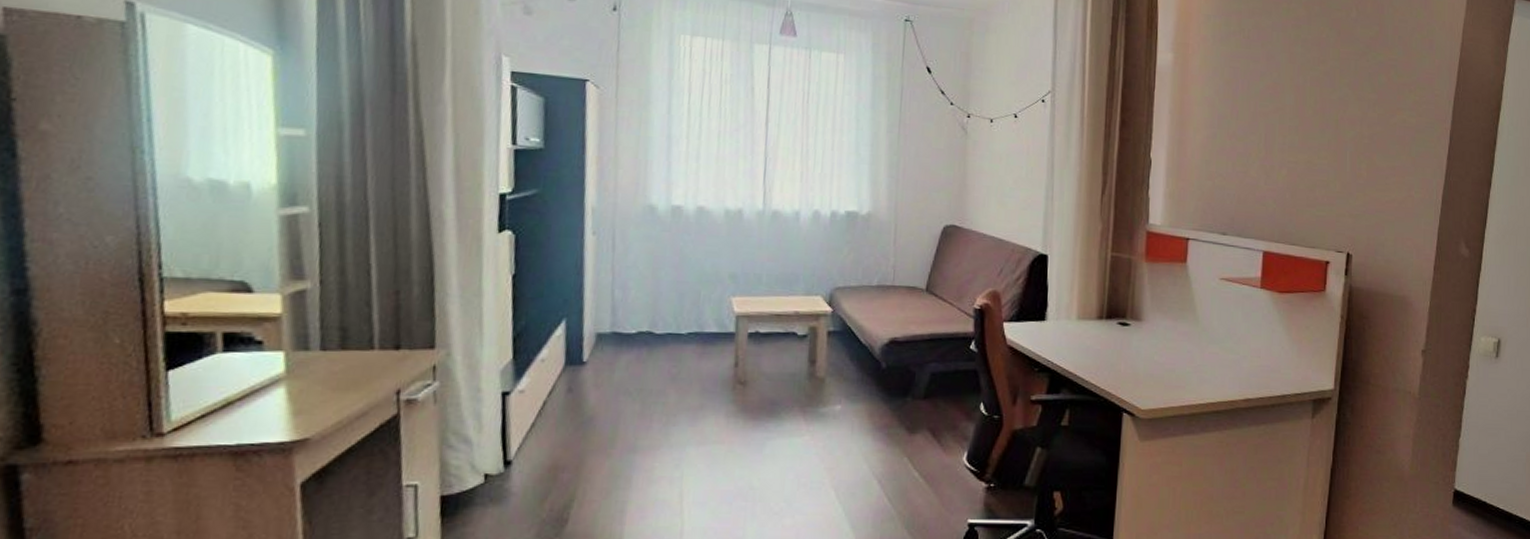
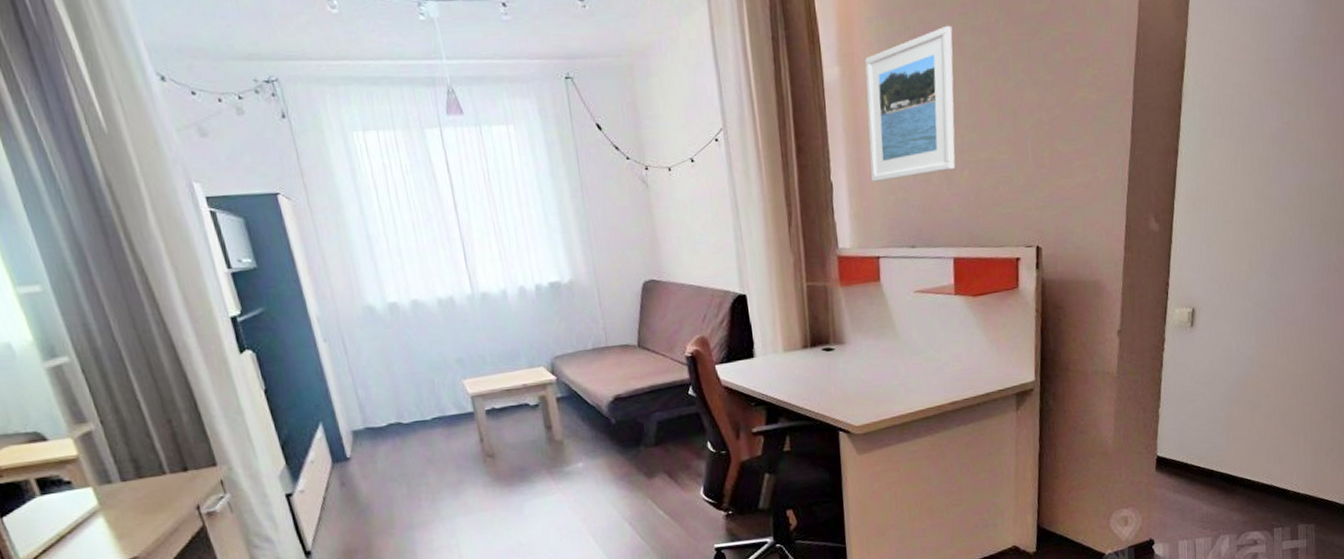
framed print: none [1190,34,1285,166] -> present [864,25,956,182]

